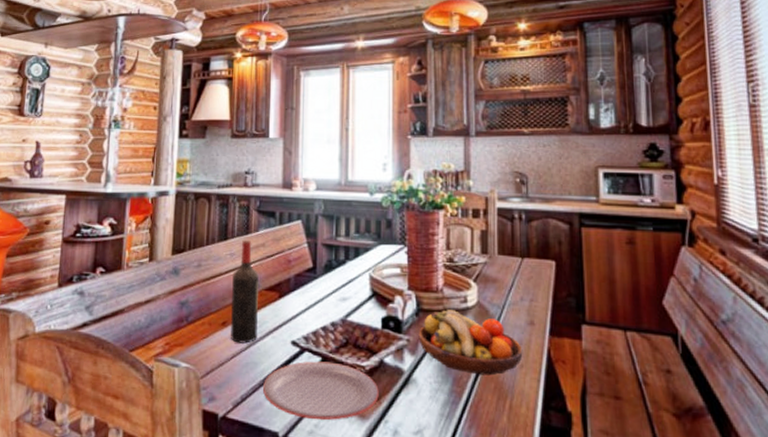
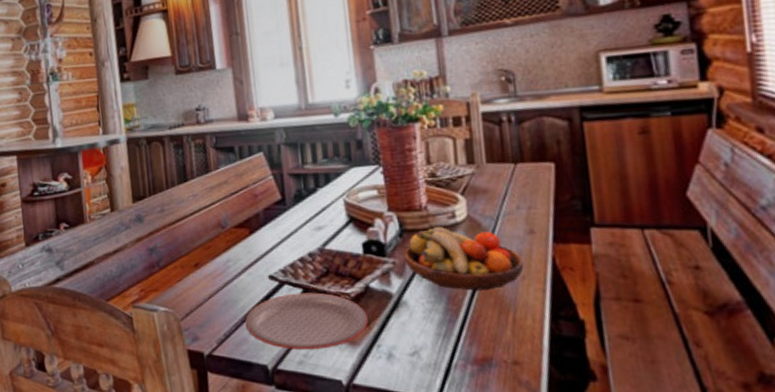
wine bottle: present [231,239,259,344] -> none [198,178,233,283]

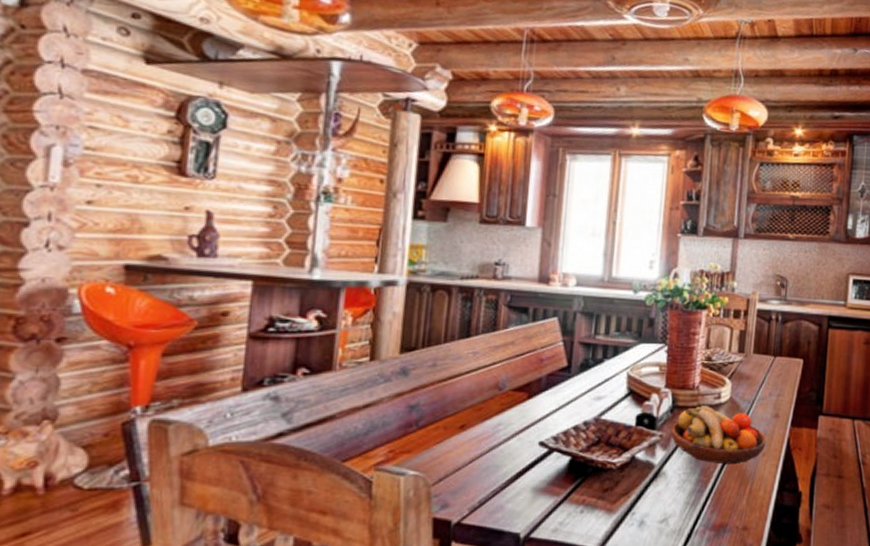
plate: present [244,292,369,350] -> none [504,461,628,518]

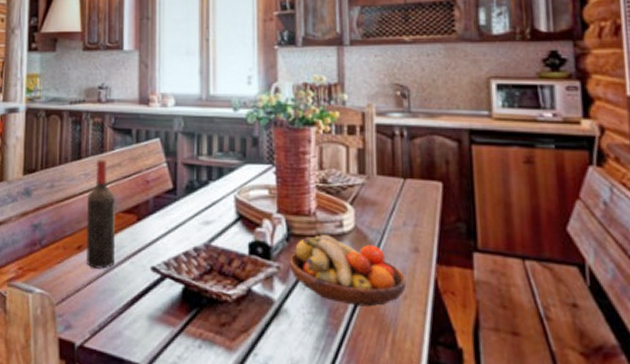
wine bottle: none [470,337,506,447] -> present [87,158,115,269]

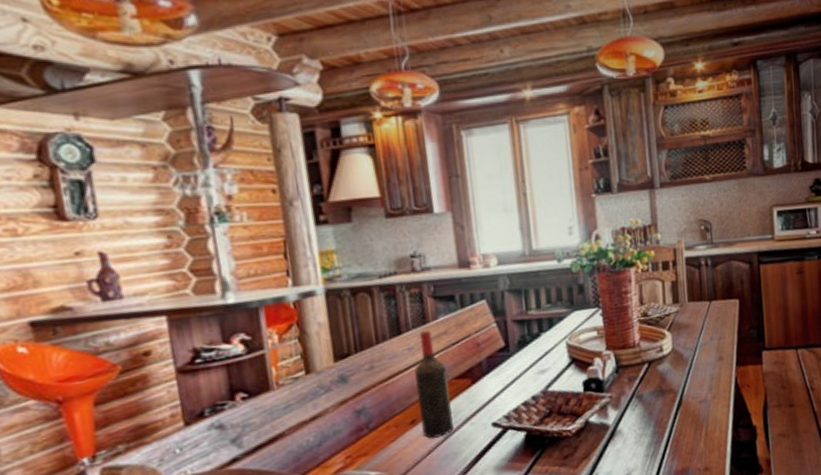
fruit bowl: present [289,235,407,307] -> none [620,360,715,414]

